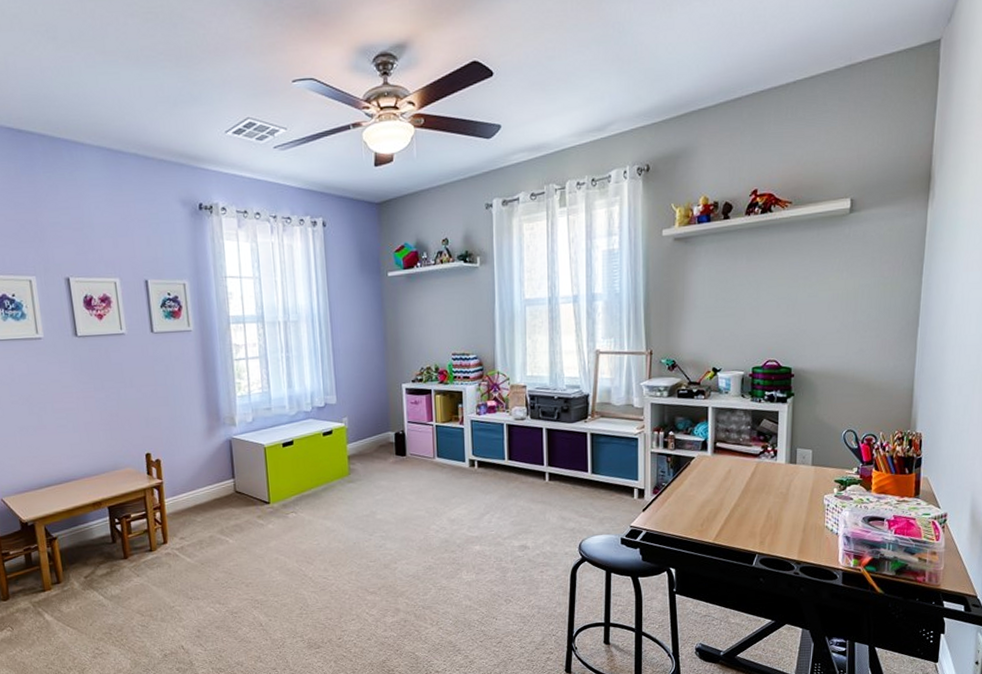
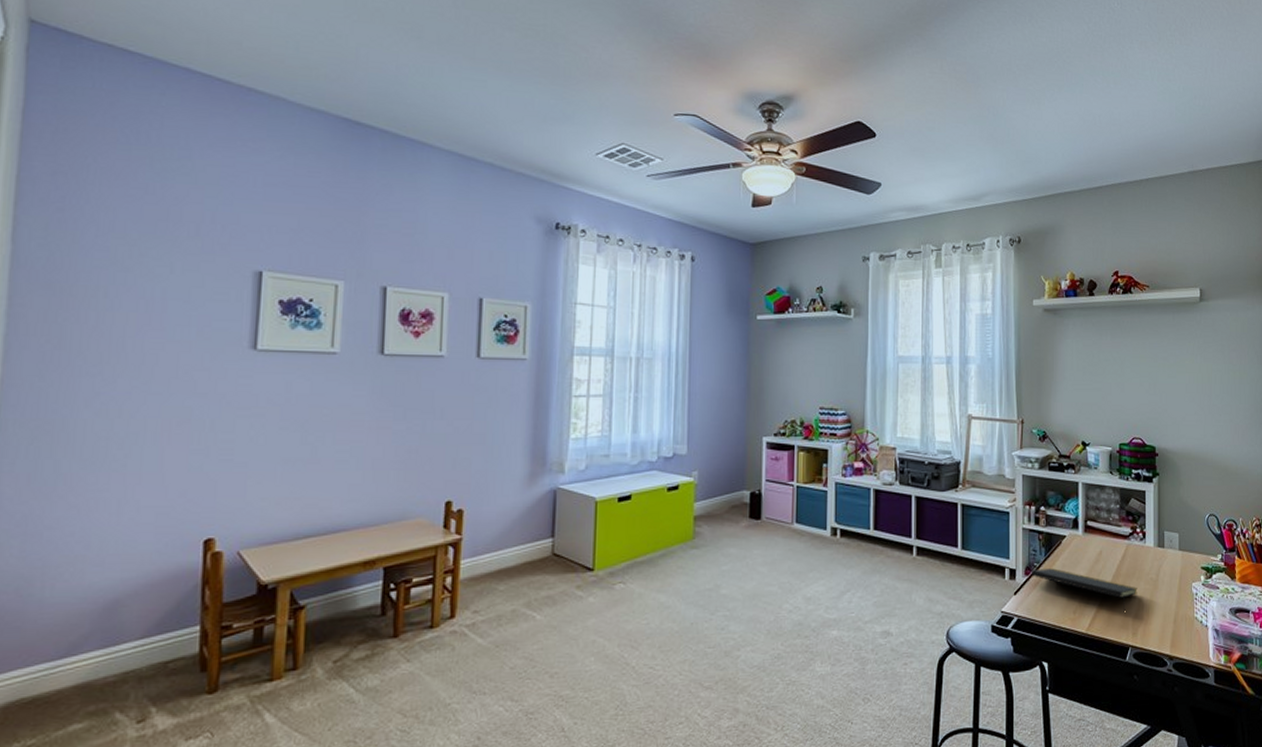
notepad: none [660,487,767,523] -> present [1032,568,1138,611]

